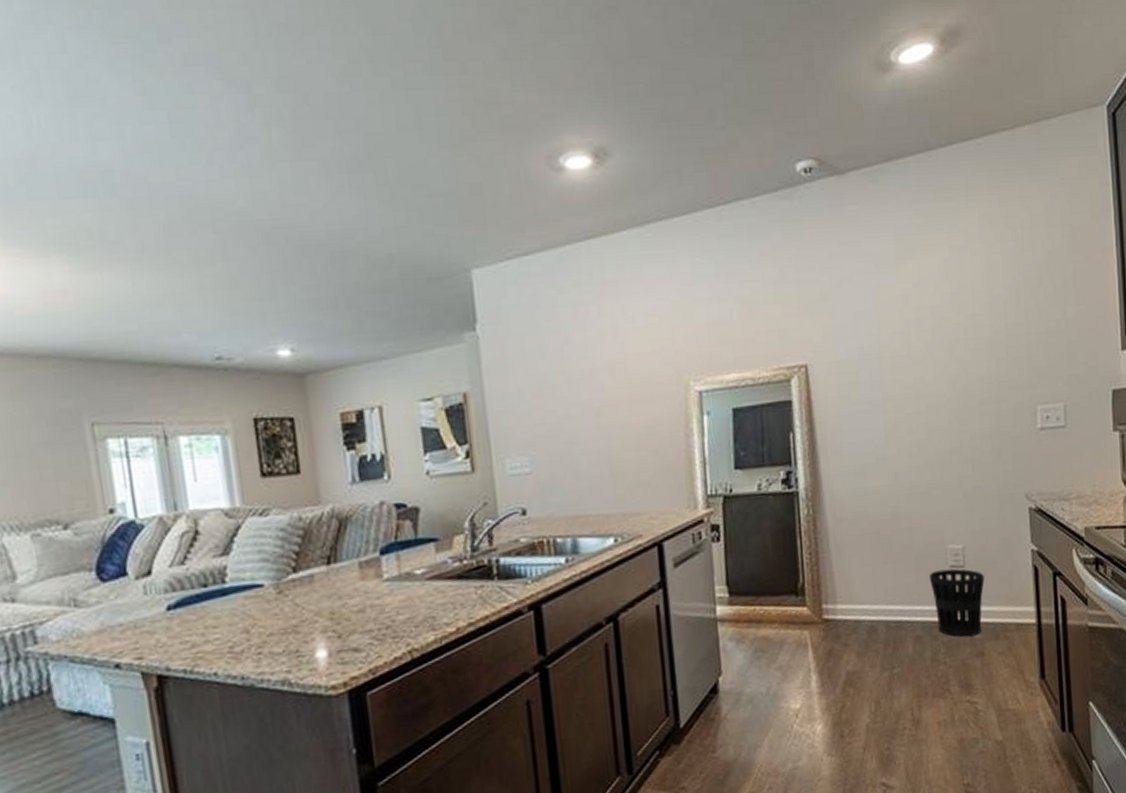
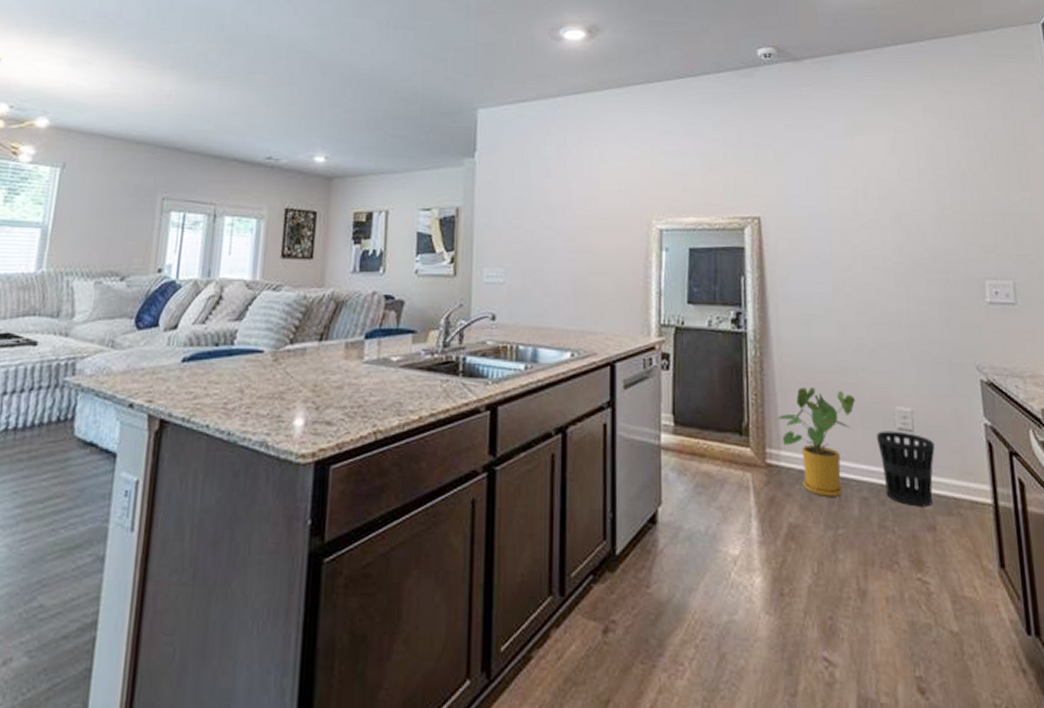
house plant: none [832,537,909,642] -> present [777,387,856,497]

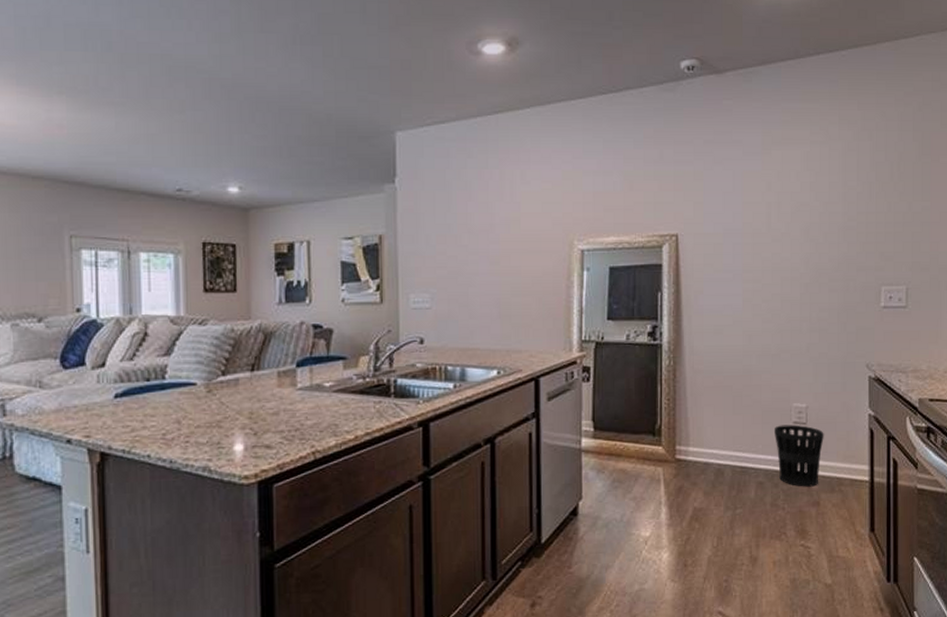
house plant: present [777,387,856,497] -> none [687,391,758,484]

